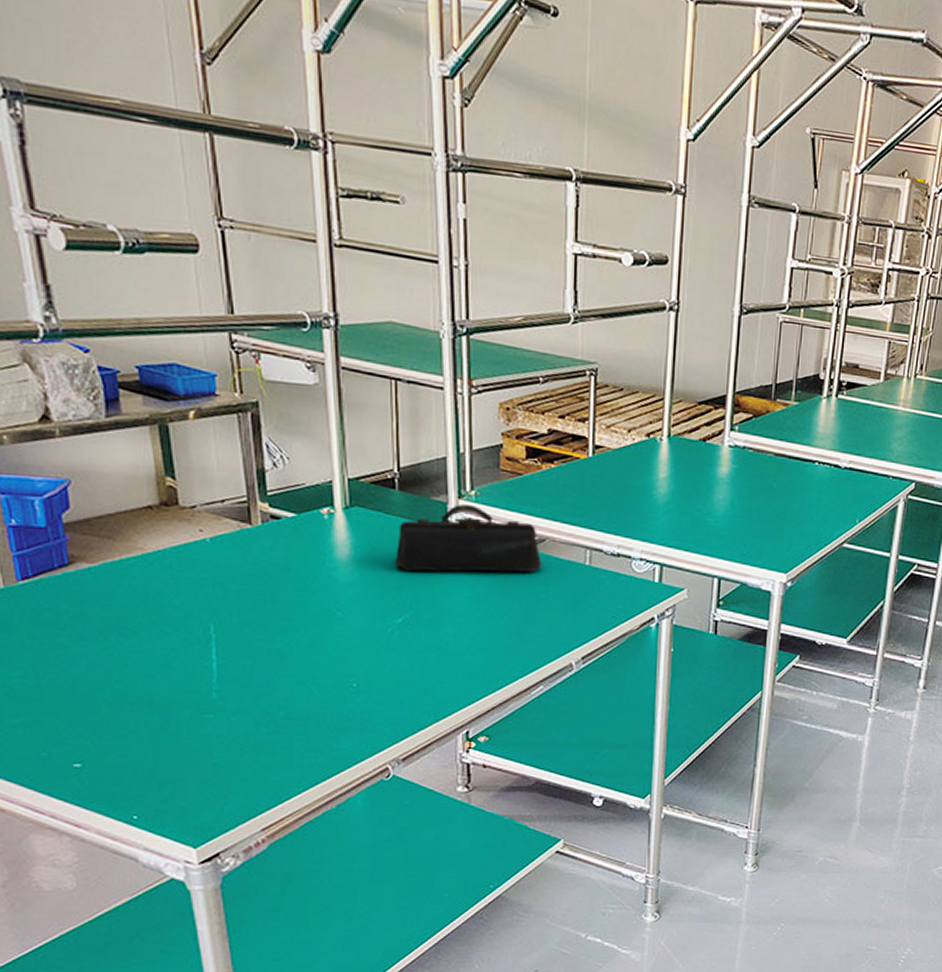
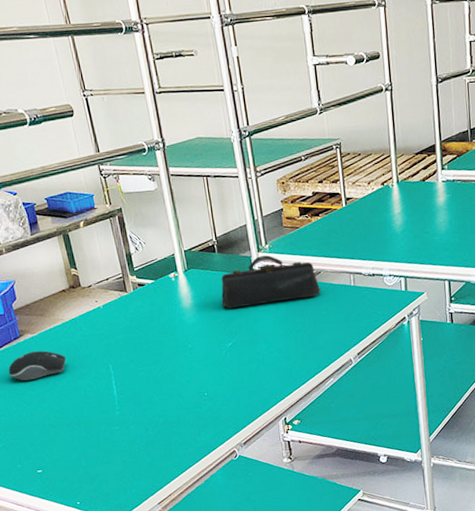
computer mouse: none [42,589,142,632] -> present [8,350,67,381]

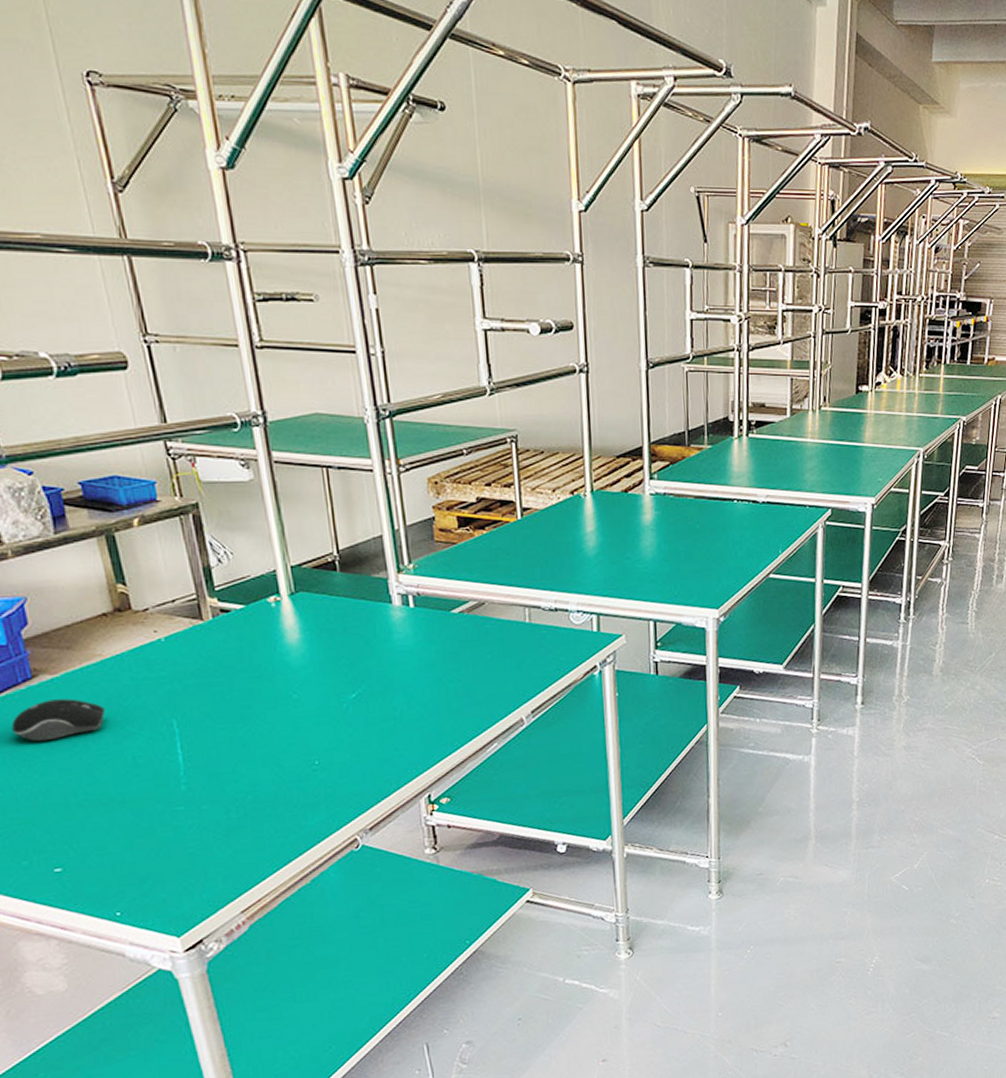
pencil case: present [221,255,321,309] -> none [343,577,484,648]

